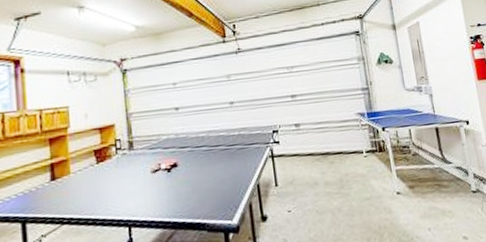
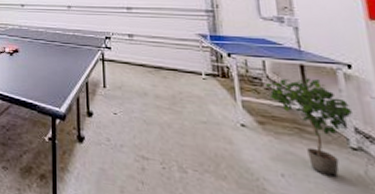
potted plant: none [413,138,471,221] -> present [266,77,352,178]

